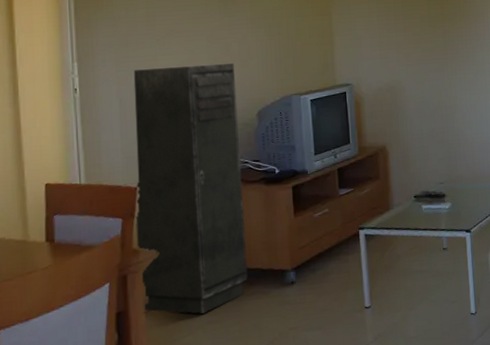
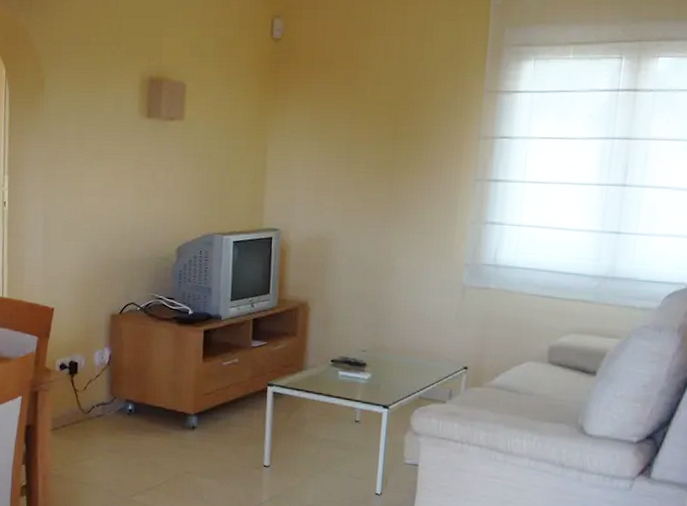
storage cabinet: present [133,64,248,314] -> none [49,189,159,441]

